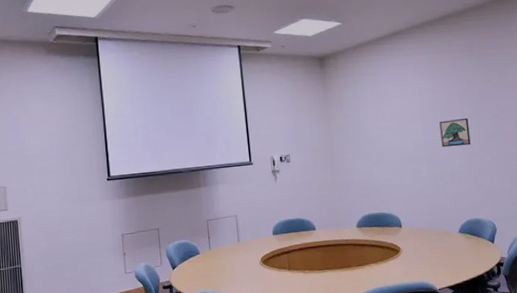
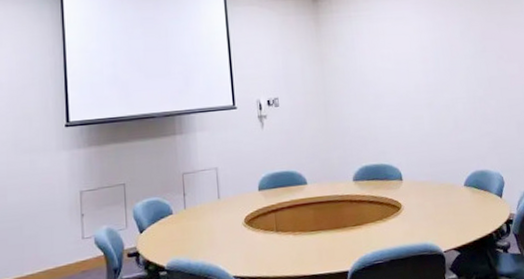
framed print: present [439,117,471,148] -> none [441,58,475,91]

